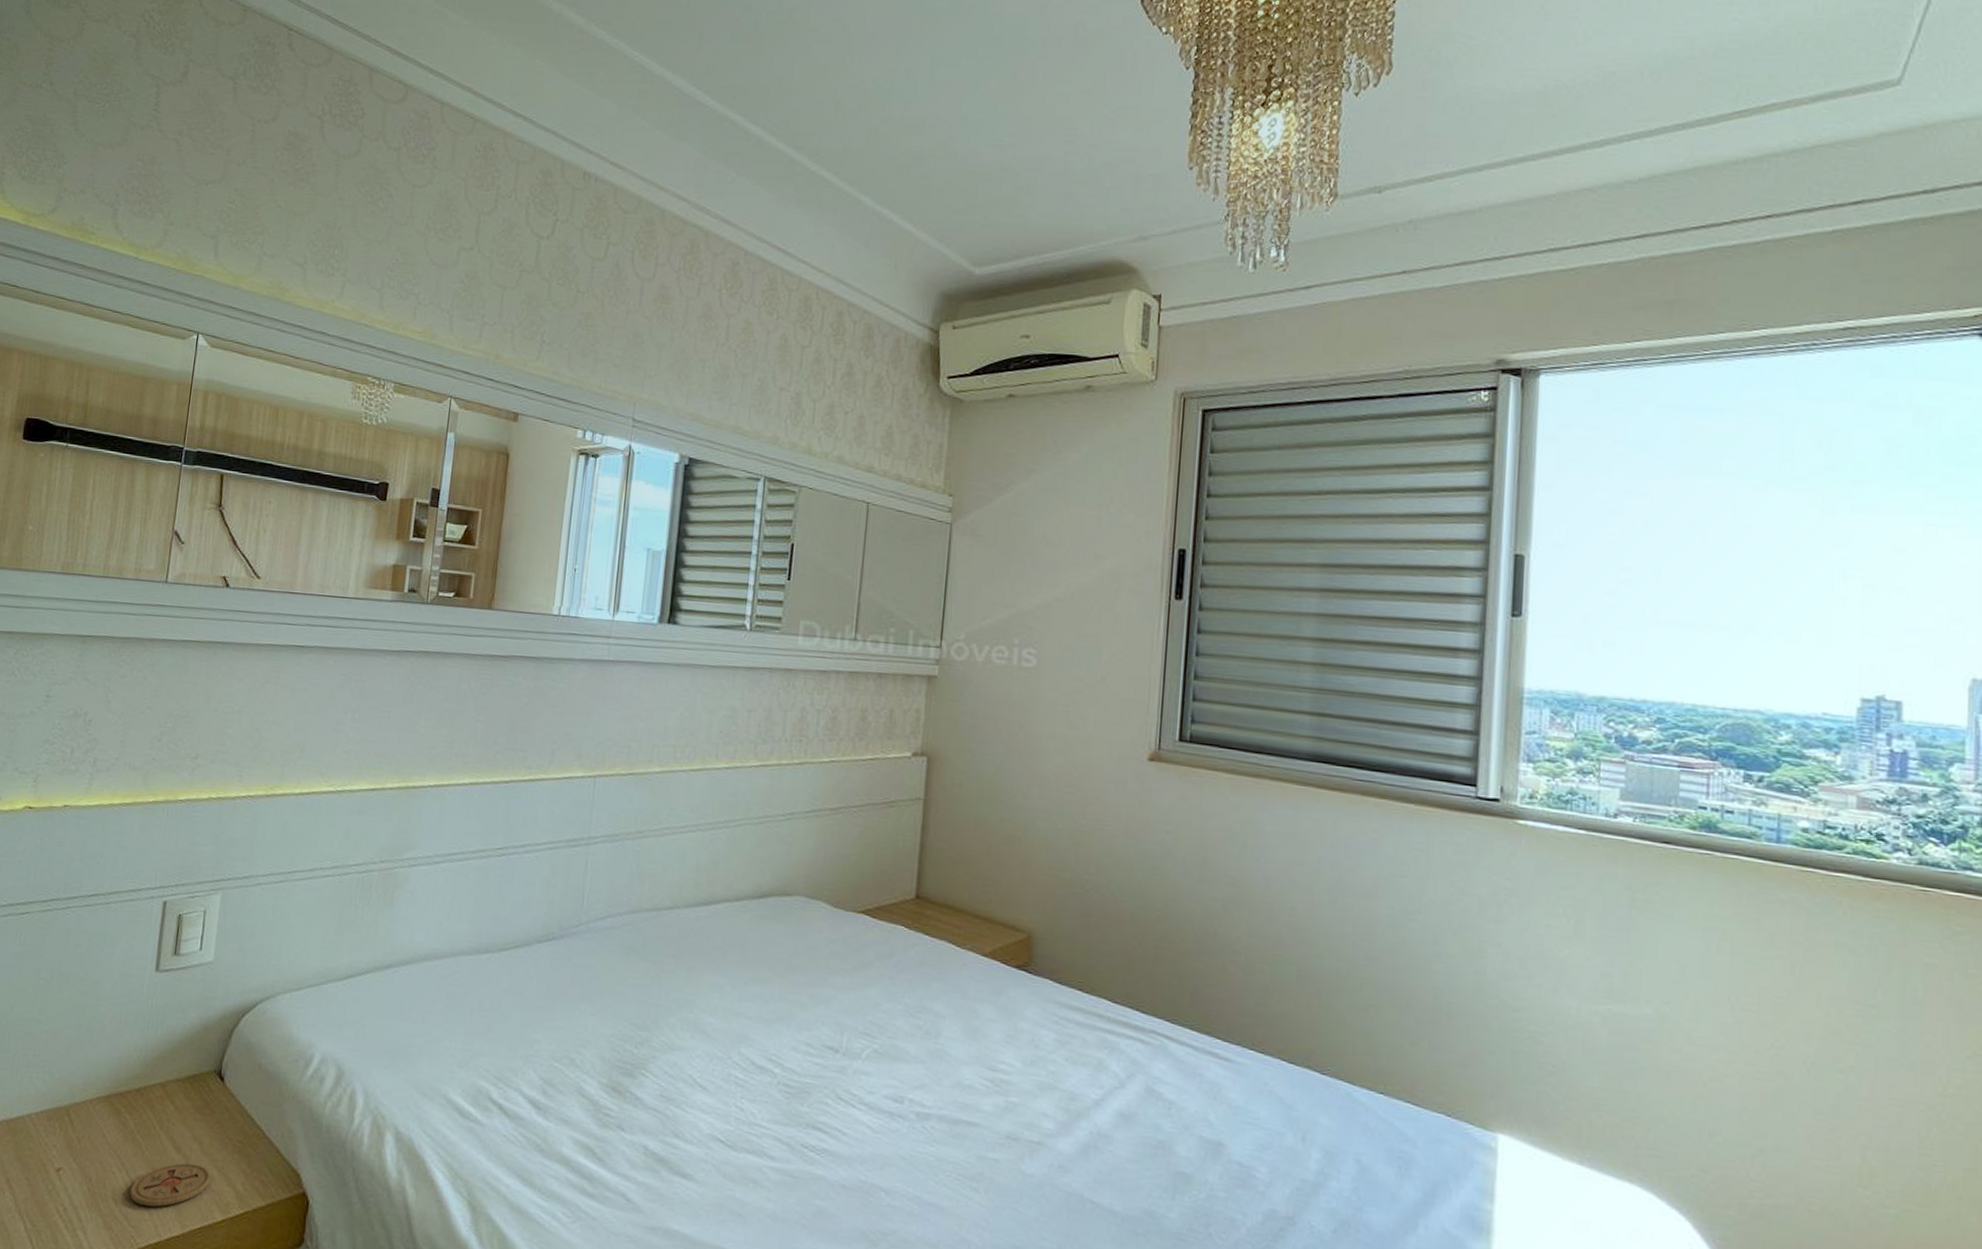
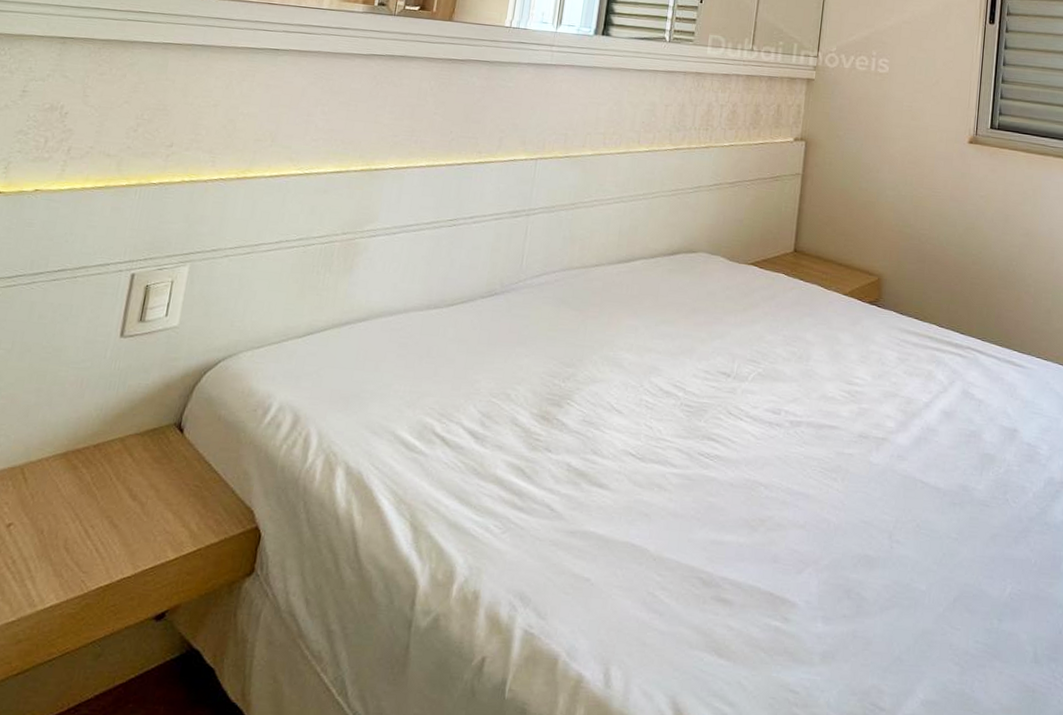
coaster: present [130,1162,211,1207] -> none [82,509,166,552]

